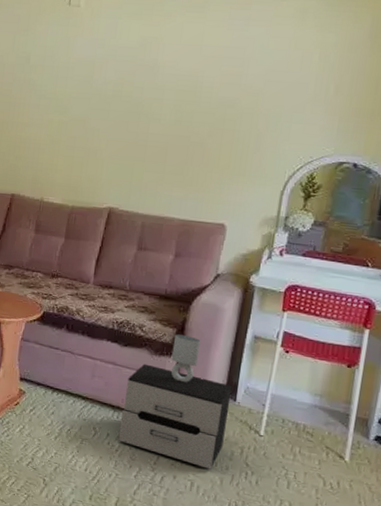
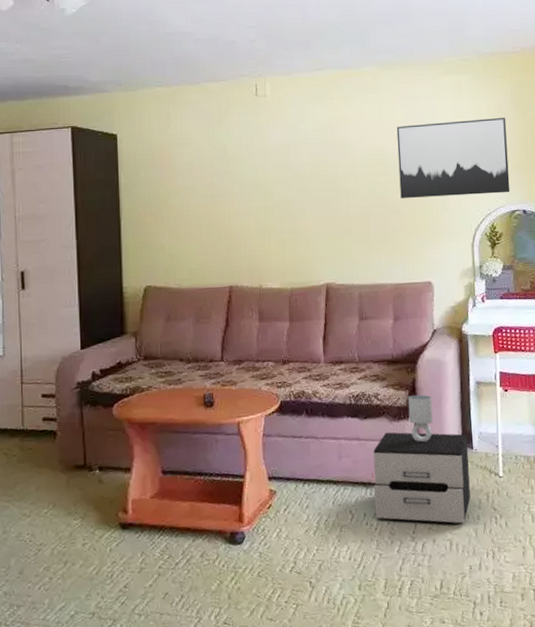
wall art: none [208,52,357,142] -> present [396,117,510,199]

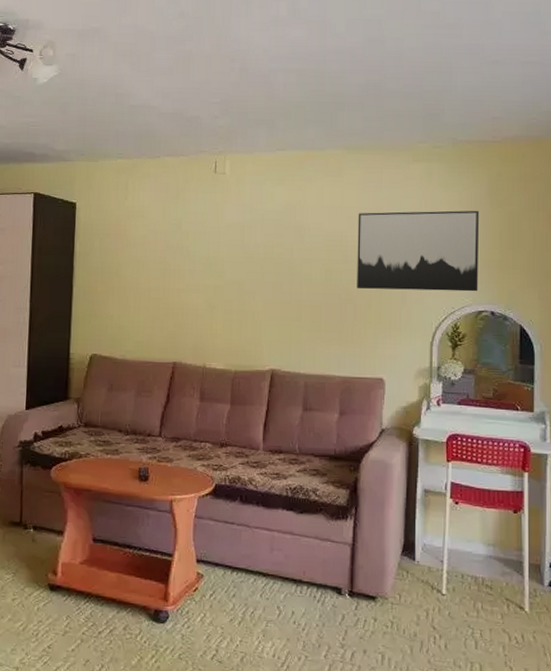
nightstand: present [373,394,471,524] -> none [303,495,410,638]

